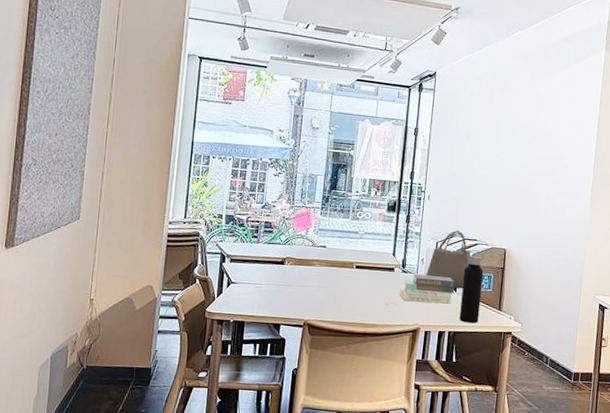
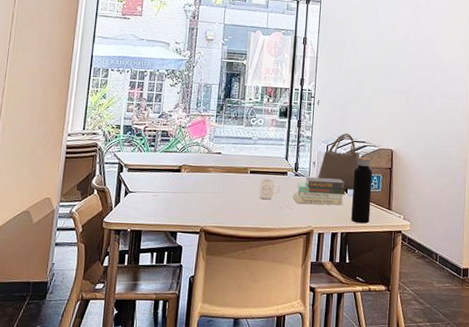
mug: none [364,274,387,296] -> present [259,179,280,200]

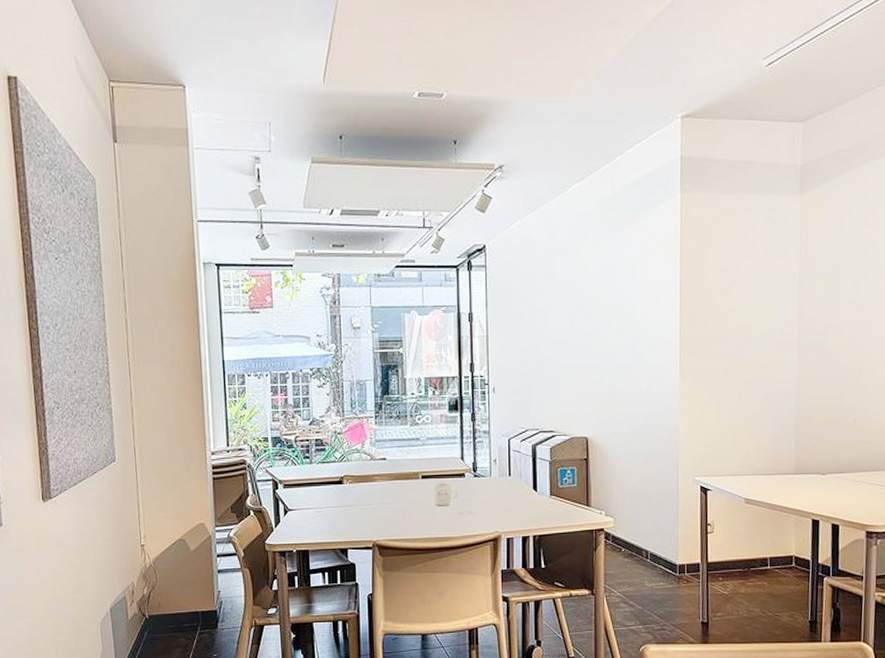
books: present [293,177,346,205] -> none [474,475,534,508]
handbag: present [318,133,360,190] -> none [501,422,549,488]
water bottle: present [351,151,373,224] -> none [542,442,566,524]

